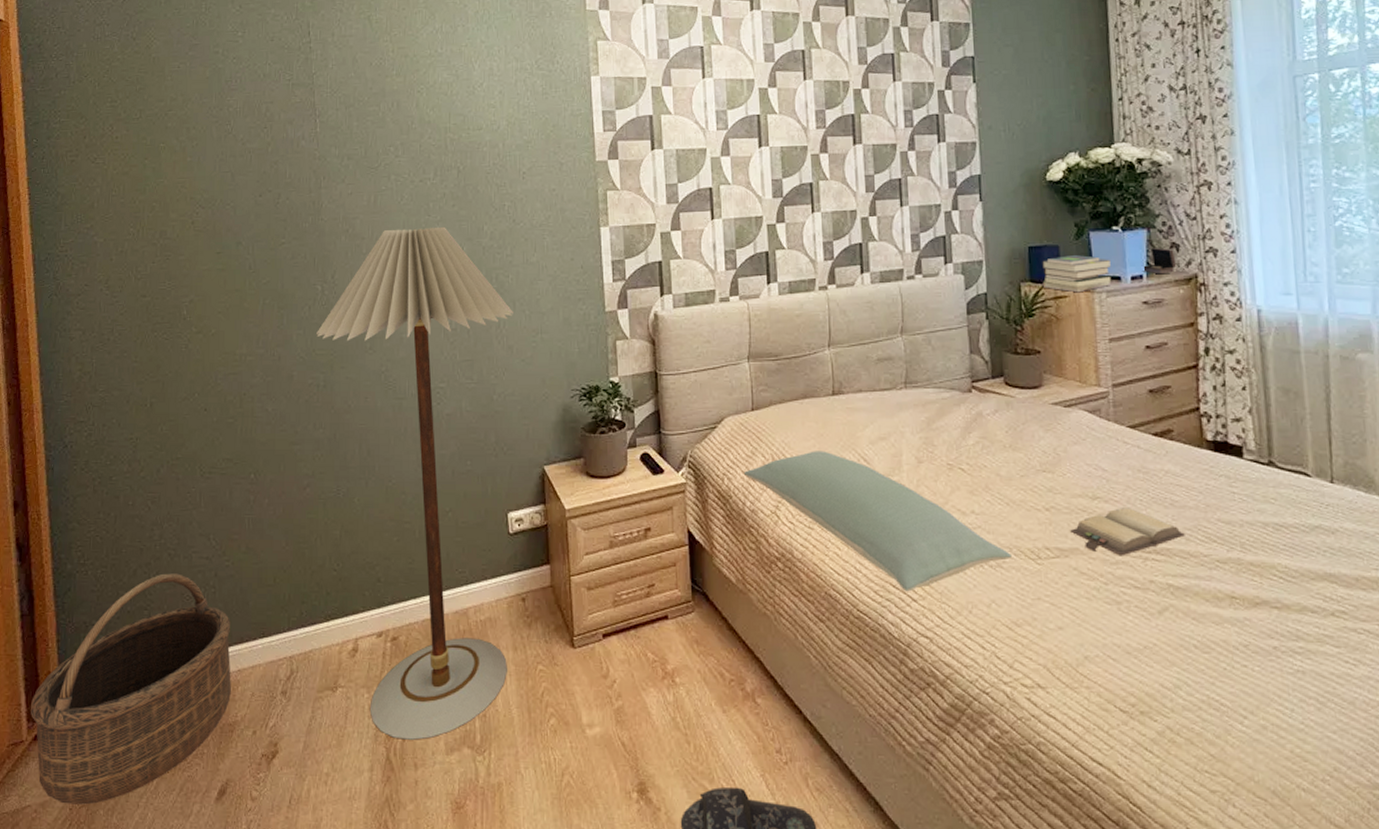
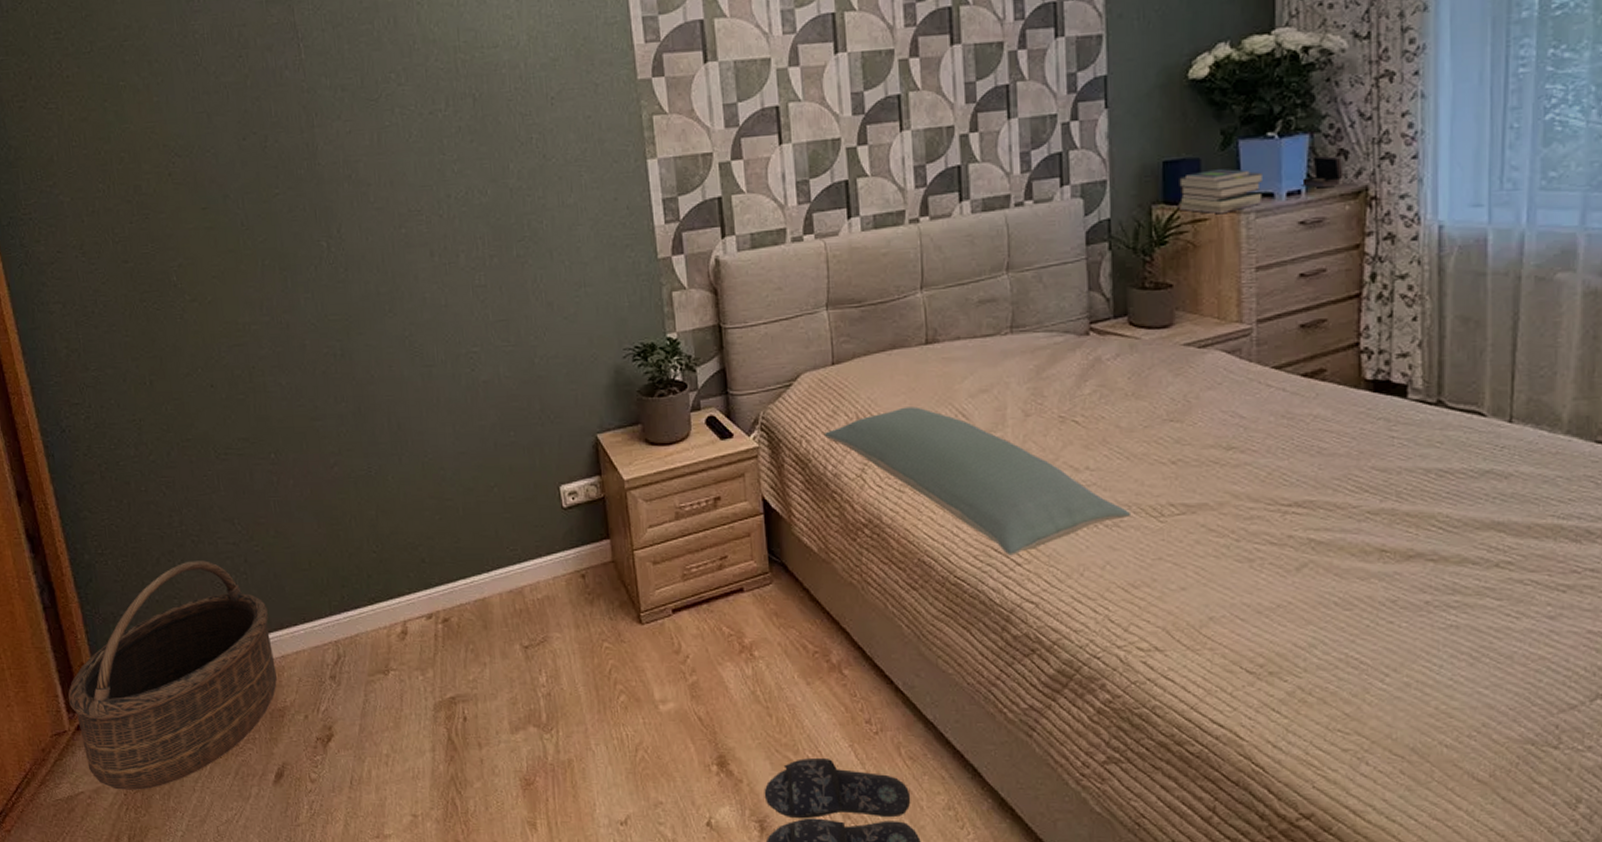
floor lamp: present [317,226,513,740] -> none [327,166,571,720]
hardback book: present [1070,508,1185,556] -> none [1199,458,1332,511]

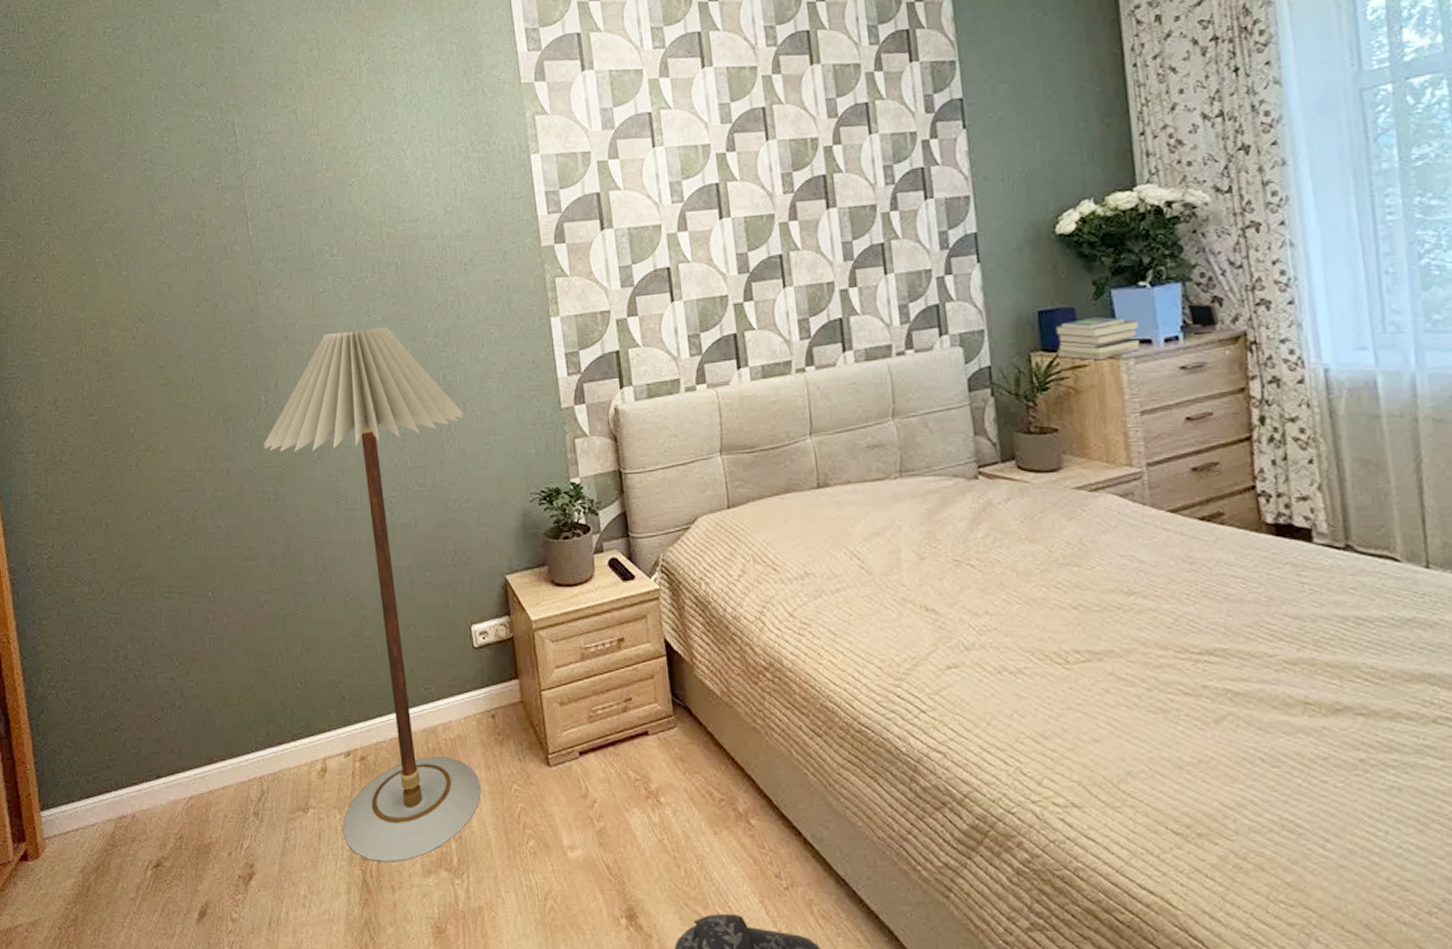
basket: present [68,560,277,790] -> none [15,694,204,925]
floor lamp: none [327,166,571,720] -> present [263,326,481,862]
pillow: present [823,406,1132,556] -> none [722,549,1036,702]

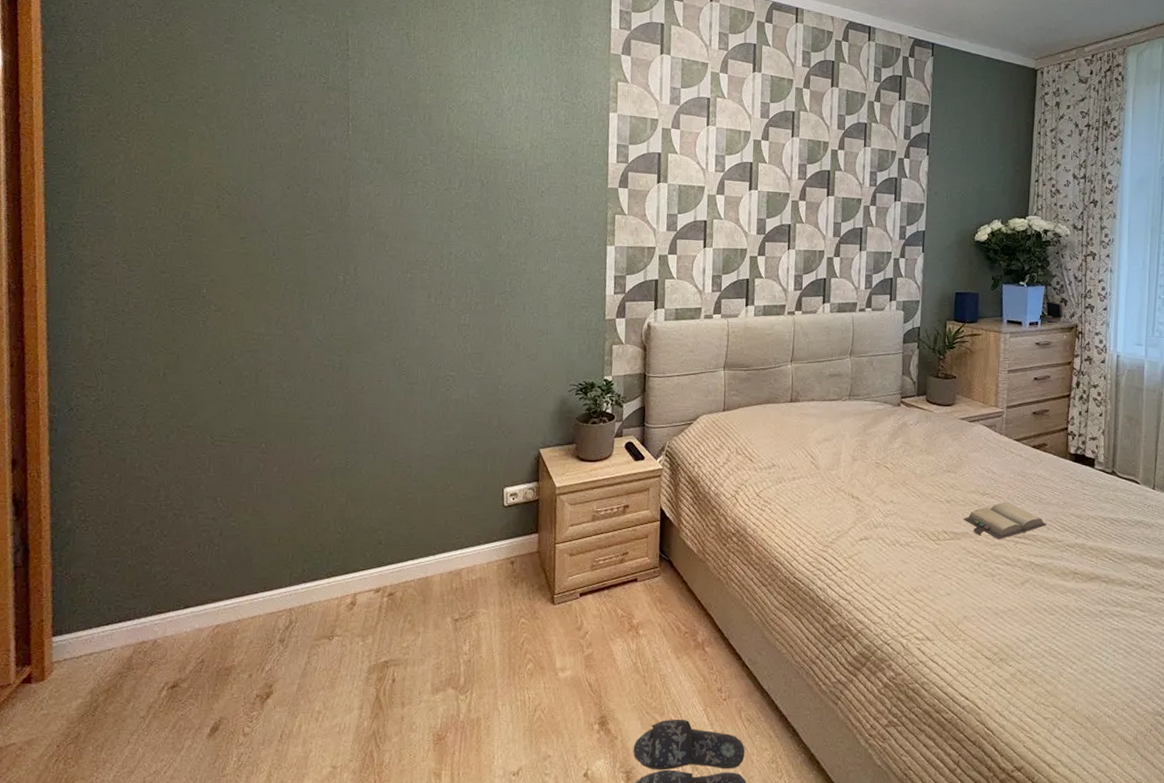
floor lamp: present [263,326,481,862] -> none [335,230,523,682]
books: present [1055,317,1140,361] -> none [963,302,1016,332]
hardback book: none [1103,603,1244,659] -> present [964,502,1047,540]

